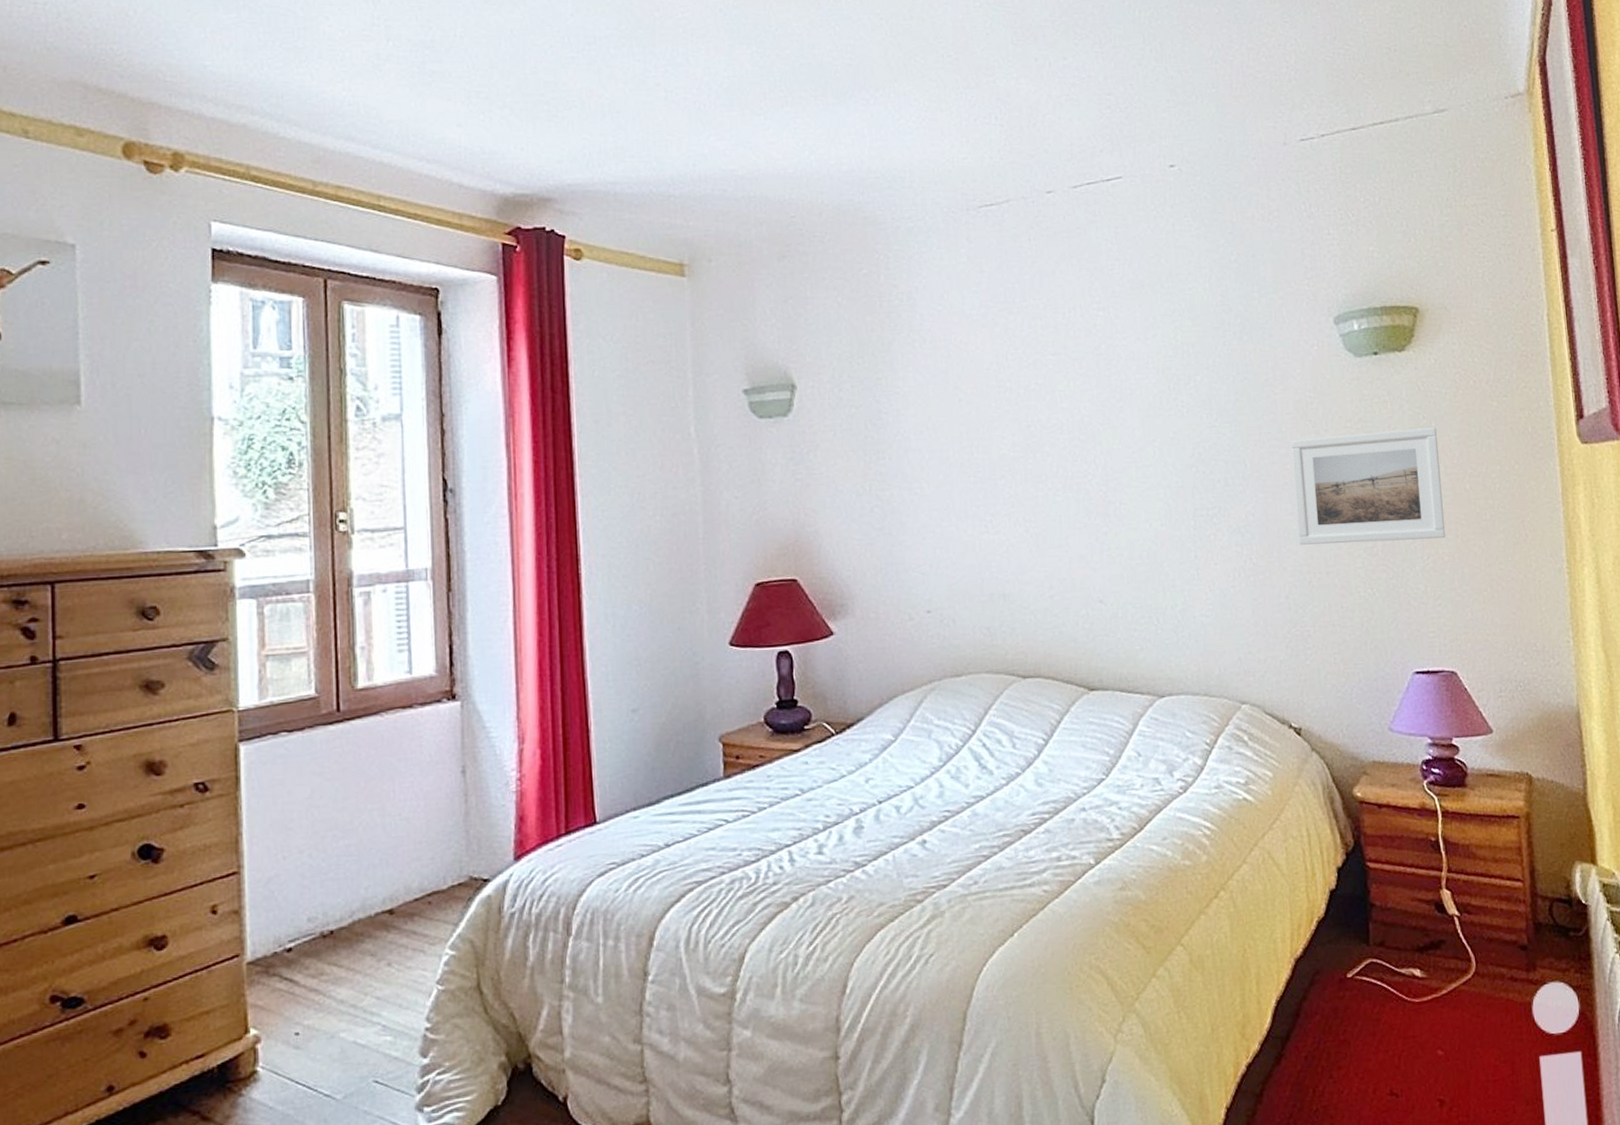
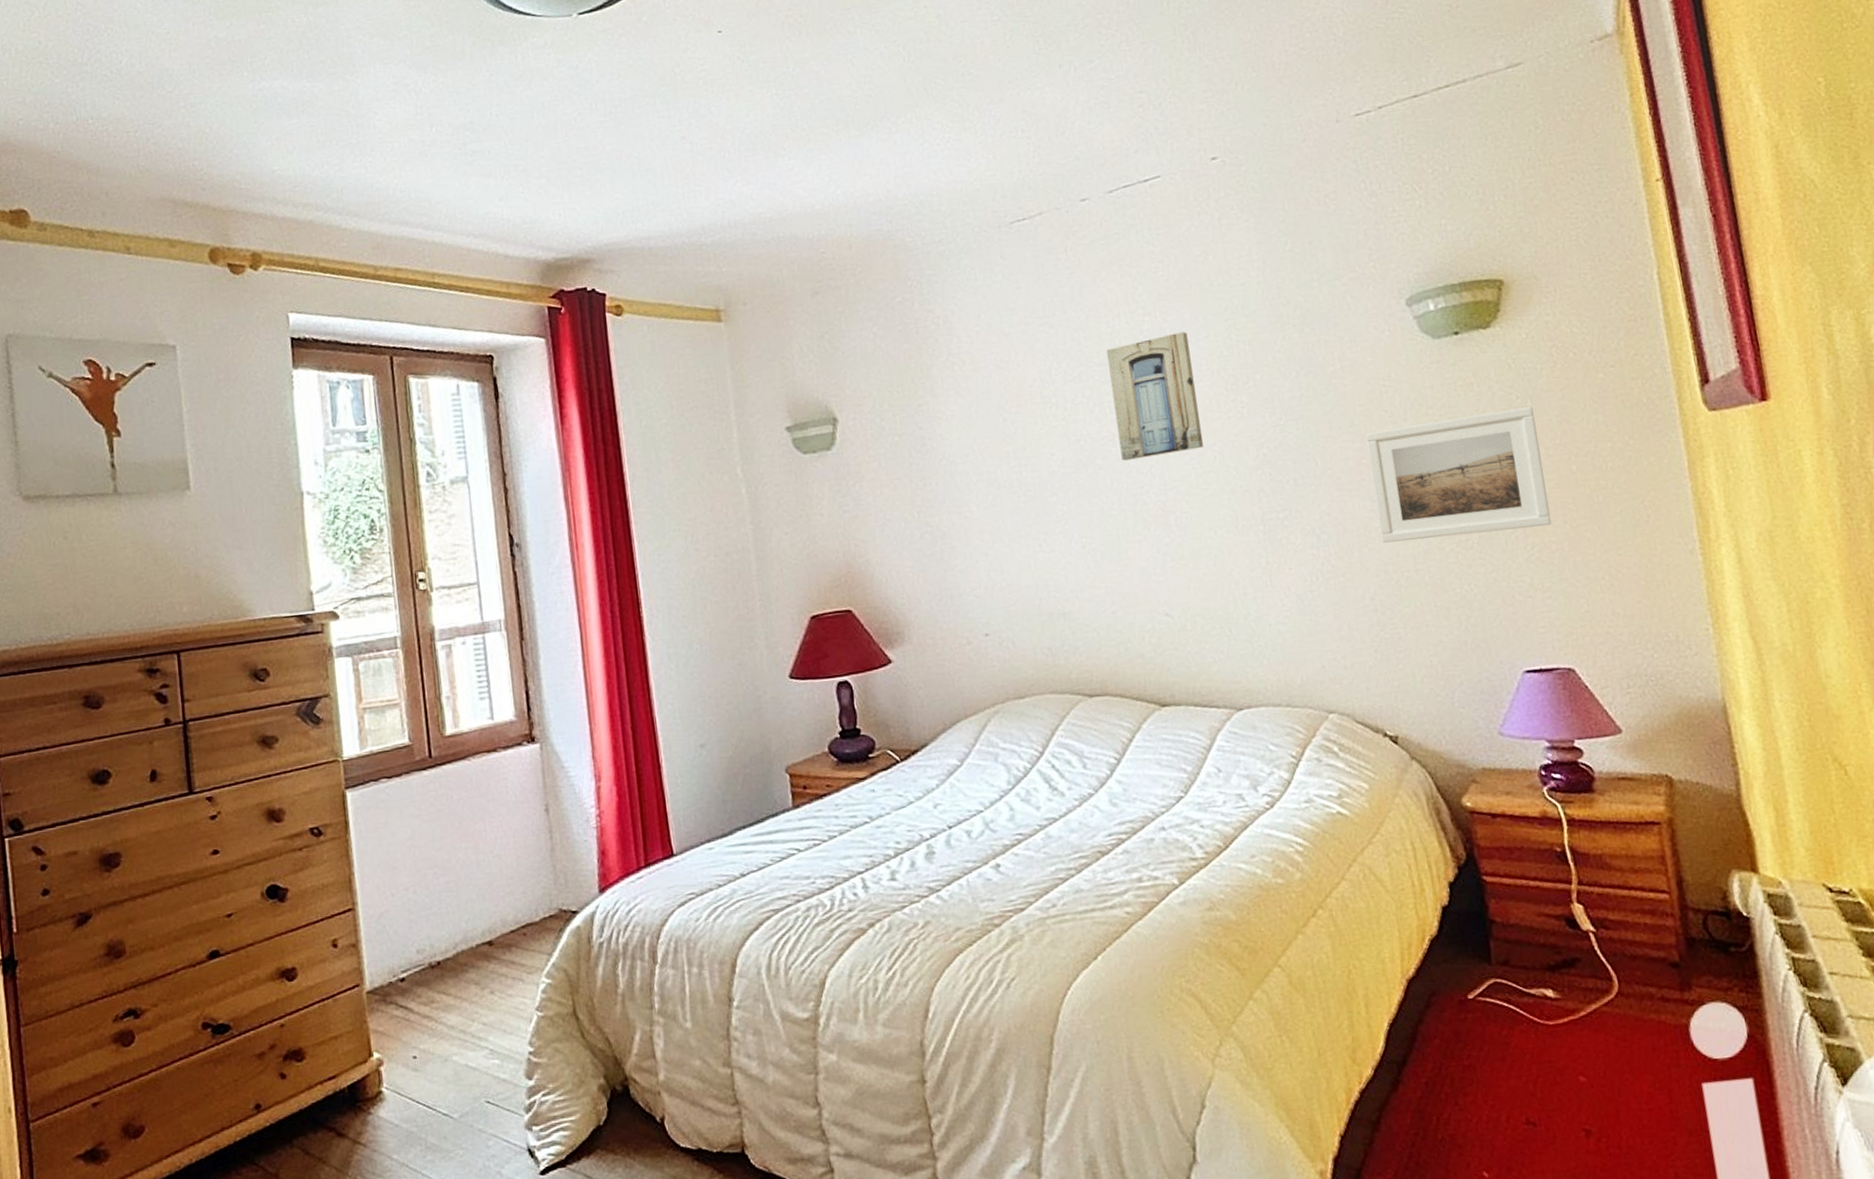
wall art: none [1061,329,1145,449] -> present [1106,332,1203,461]

